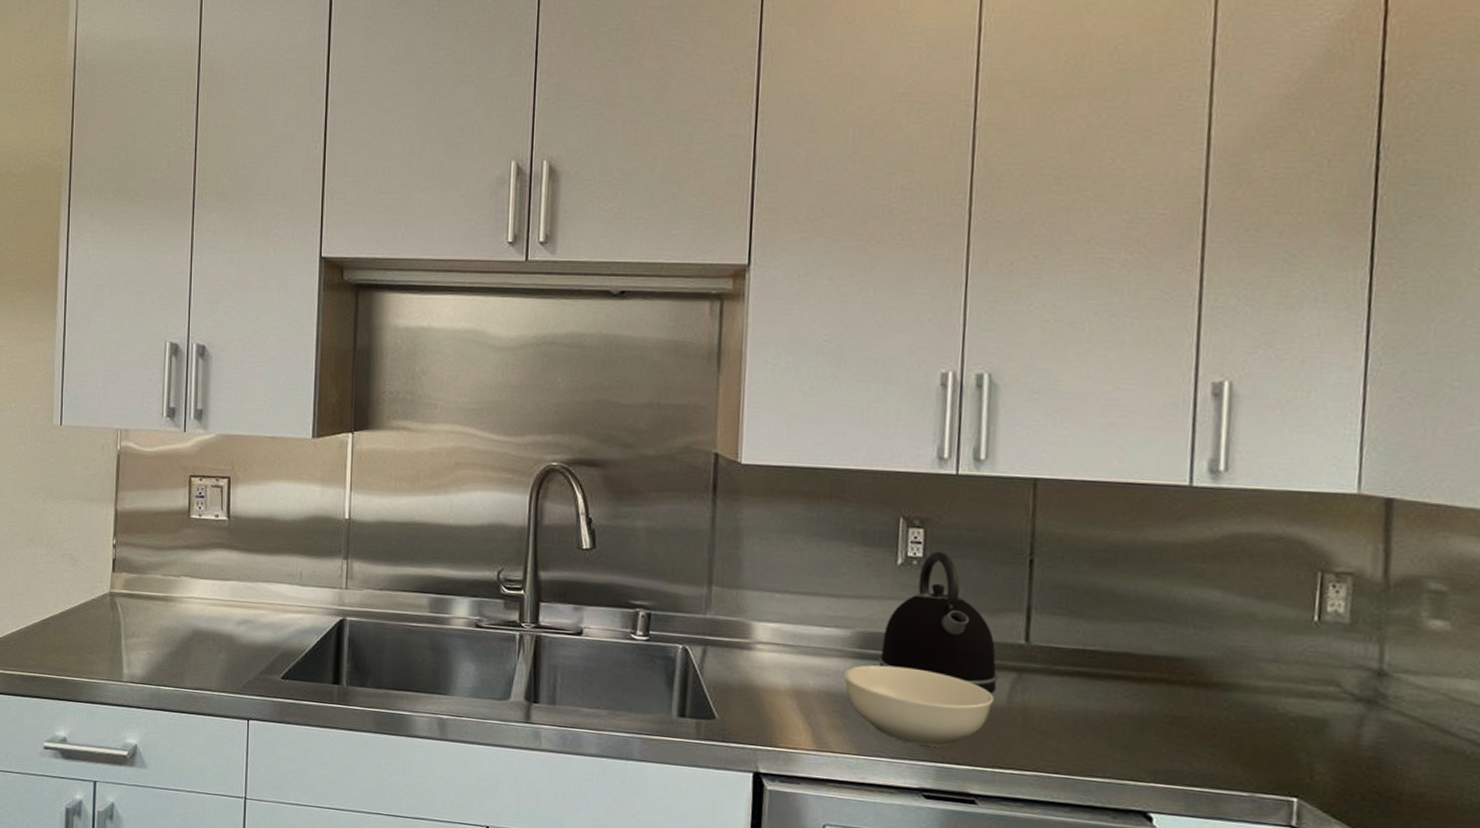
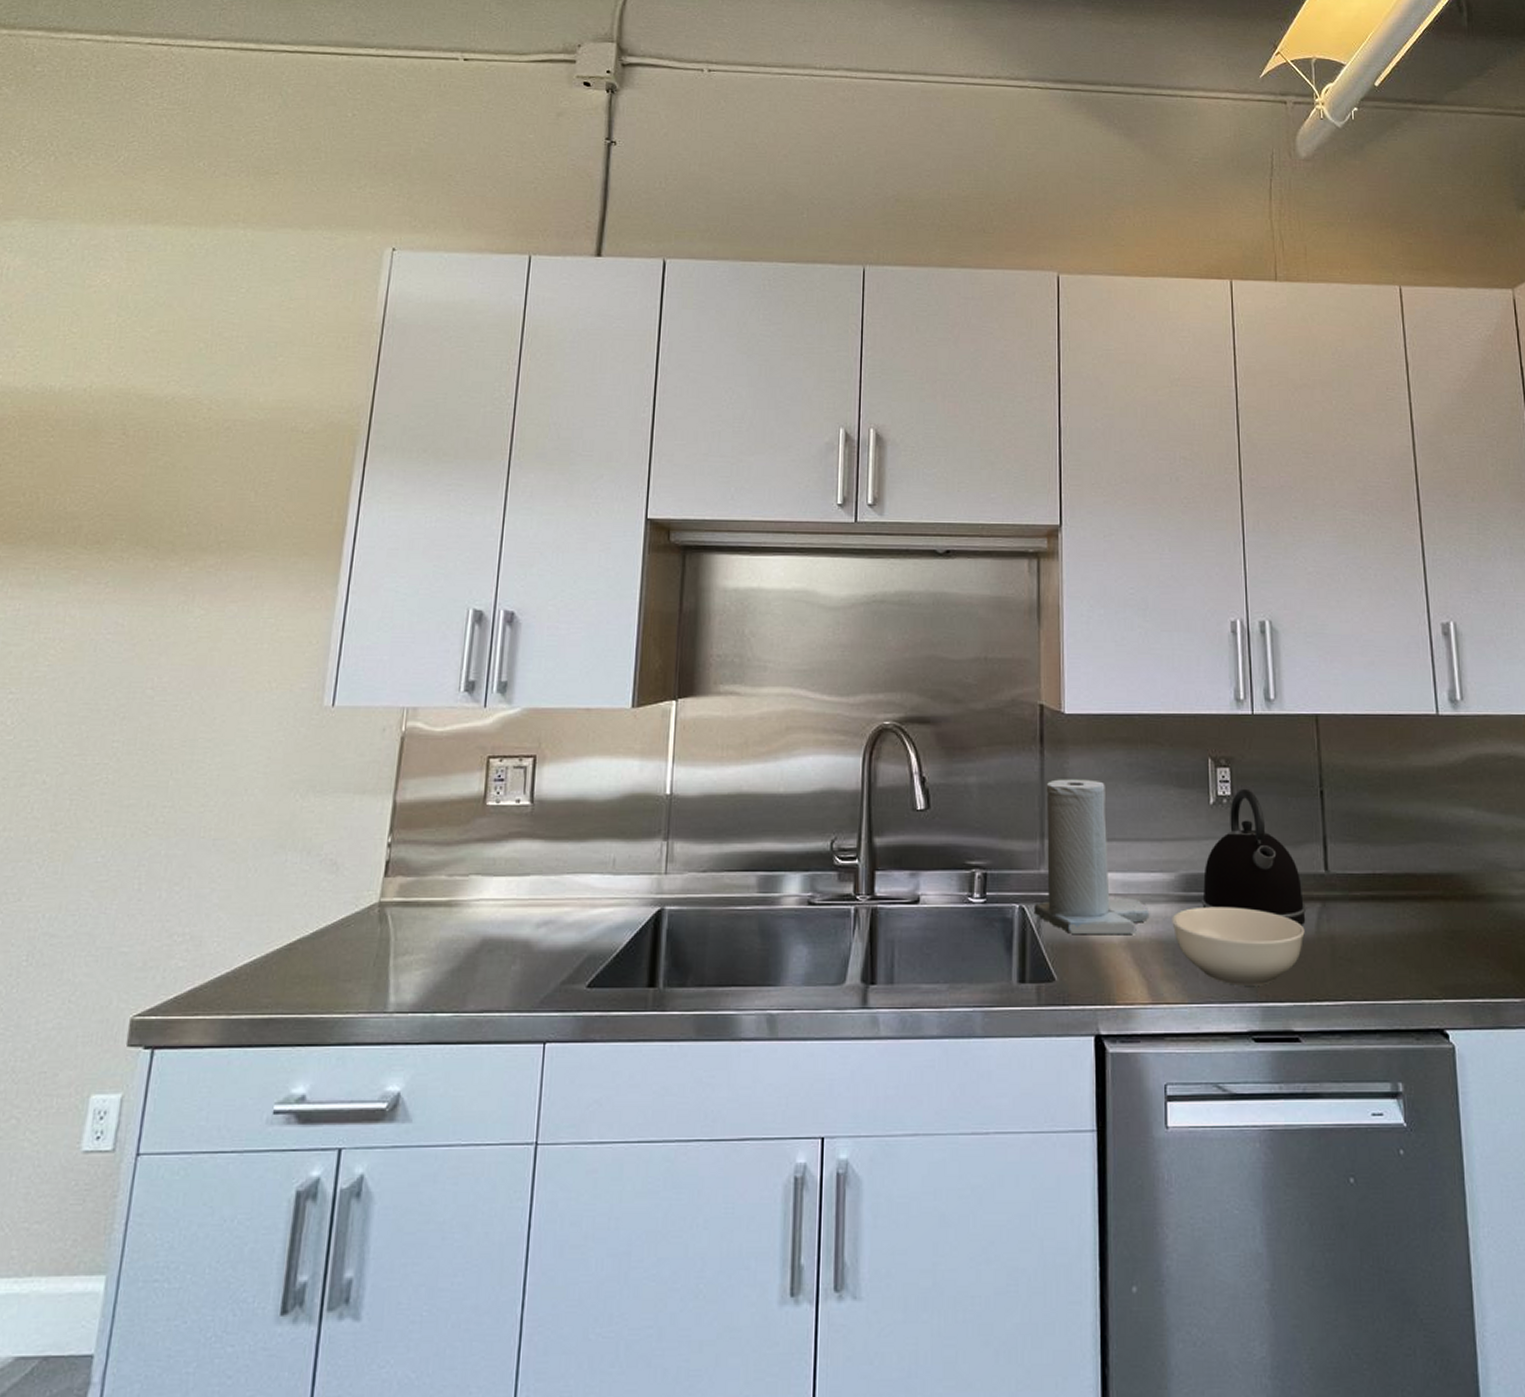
paper towel: none [697,528,820,684] -> present [1033,779,1150,934]

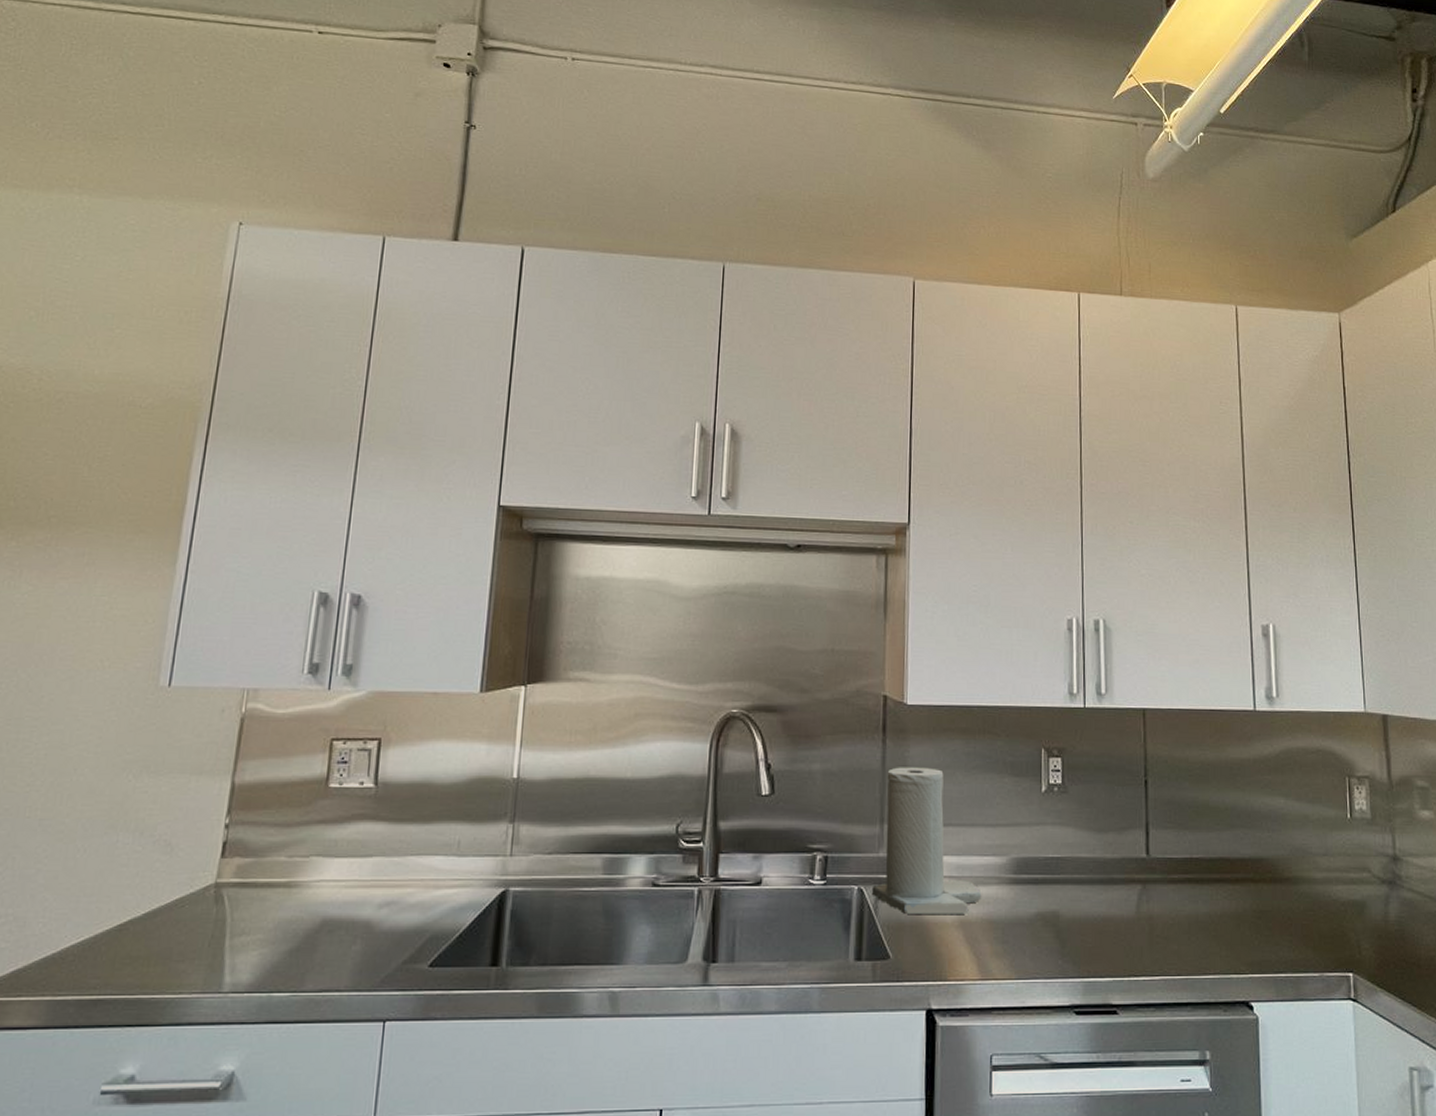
bowl: present [1172,906,1305,986] -> none [1002,888,1126,962]
kettle: present [1201,788,1307,925] -> none [1030,777,1128,906]

